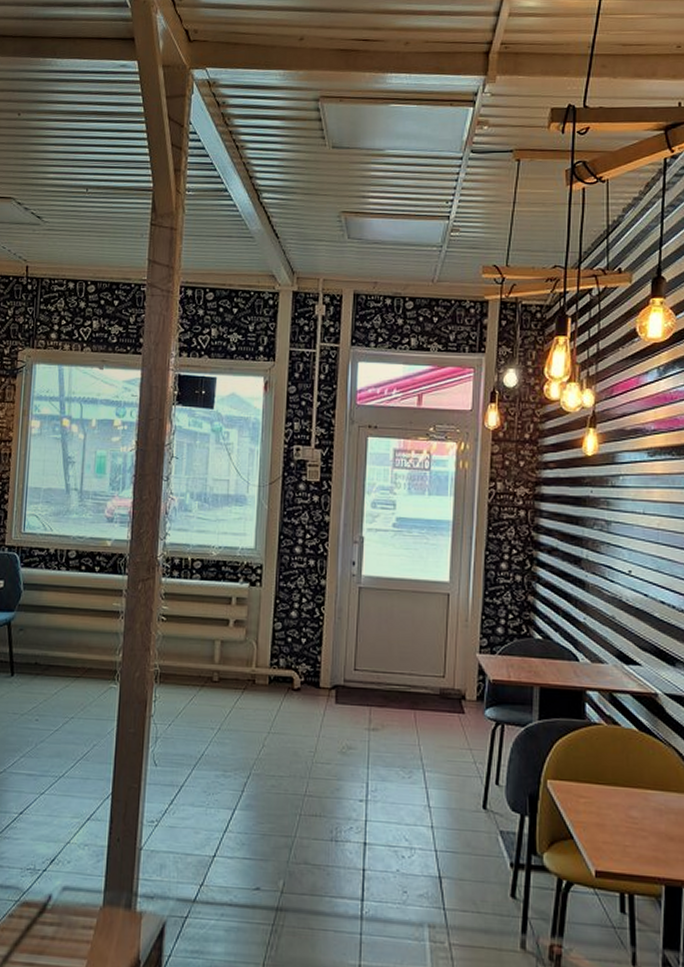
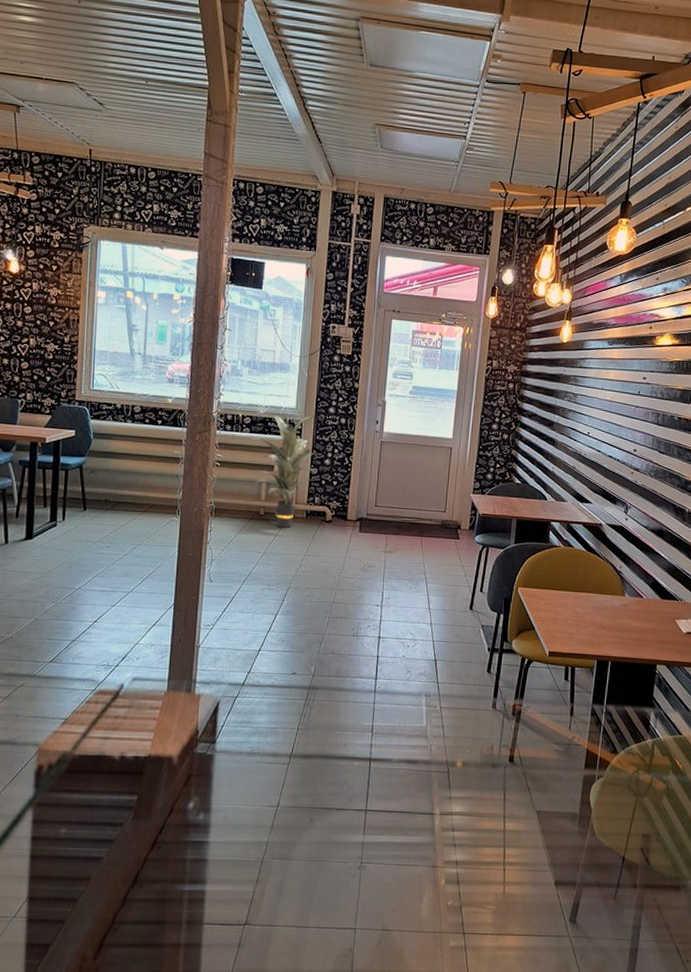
indoor plant: none [198,546,286,698] -> present [248,406,322,528]

